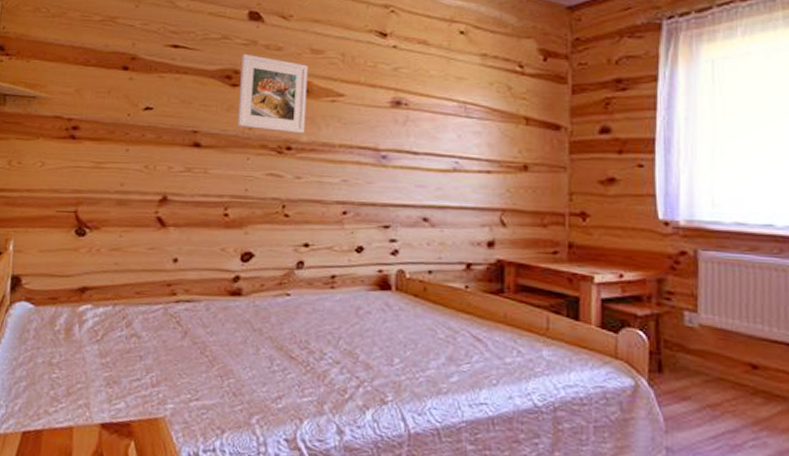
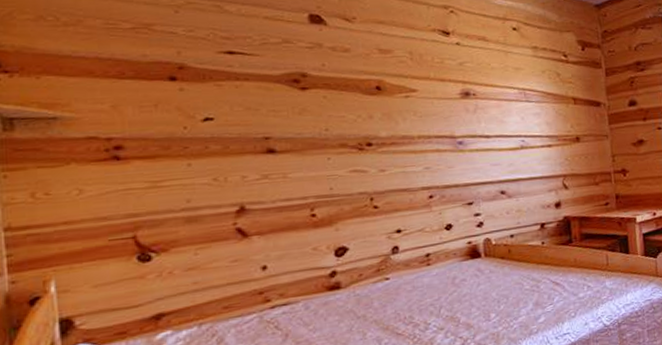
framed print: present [238,53,308,134] -> none [308,56,384,130]

